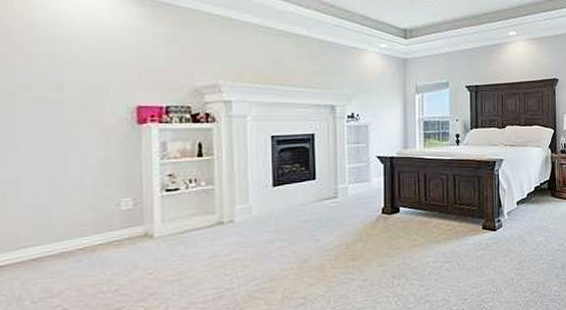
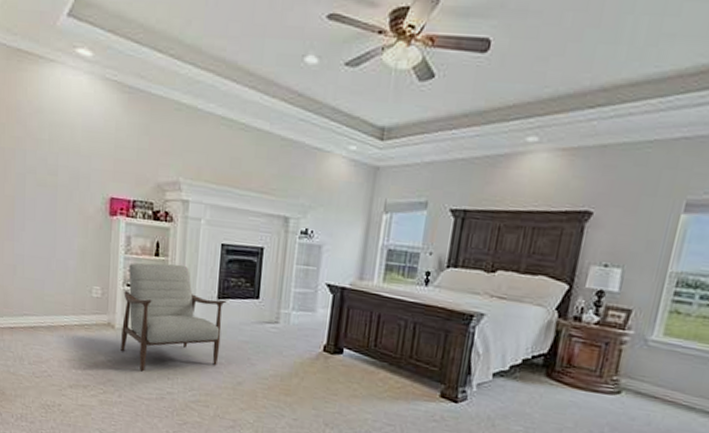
chair: none [162,161,283,276] -> present [121,262,227,372]

